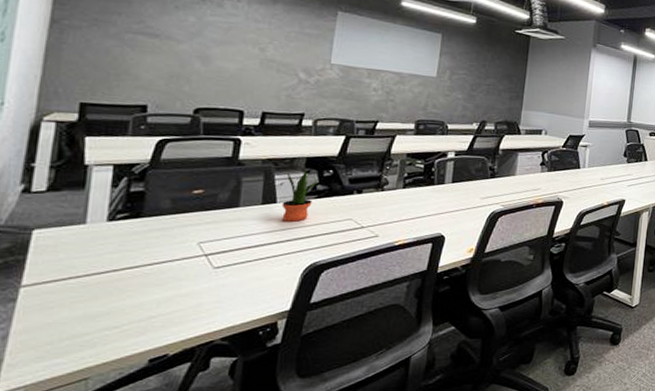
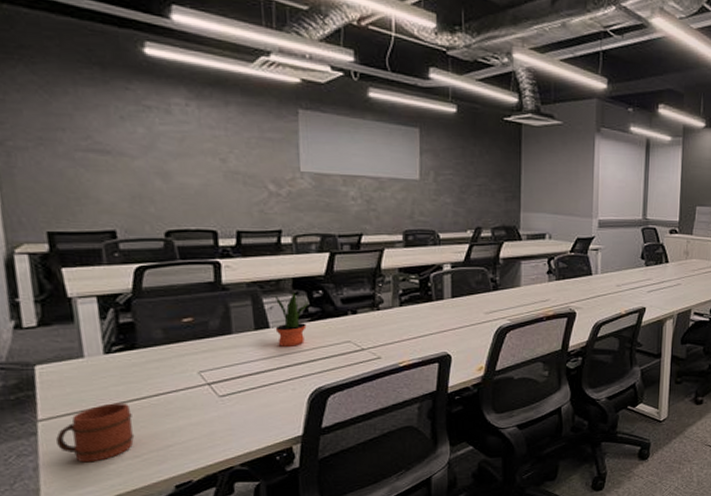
mug: none [33,271,121,332] -> present [55,403,135,463]

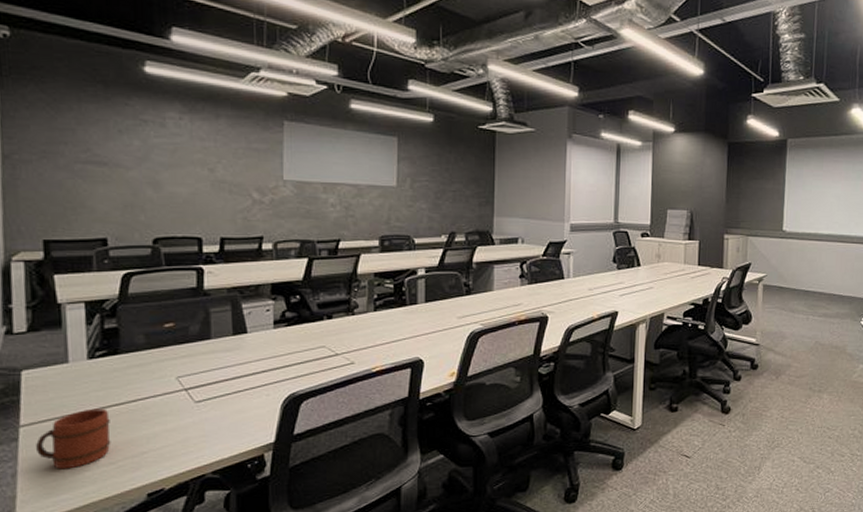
potted plant: present [275,292,308,347] -> none [252,297,285,352]

